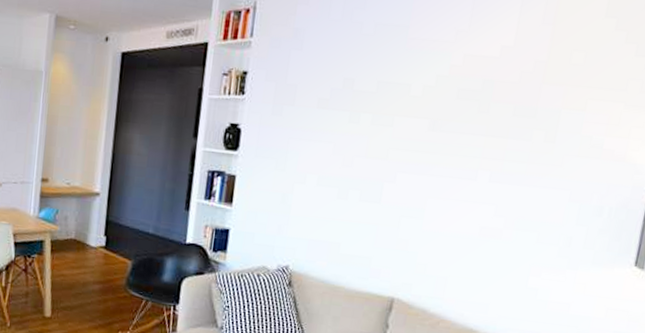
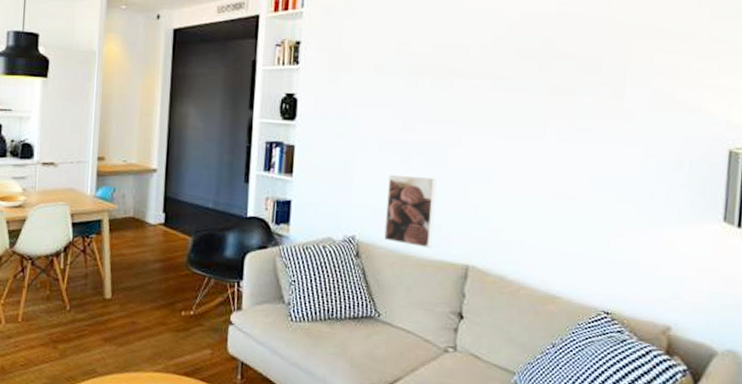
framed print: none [316,209,371,281] -> present [384,175,437,249]

